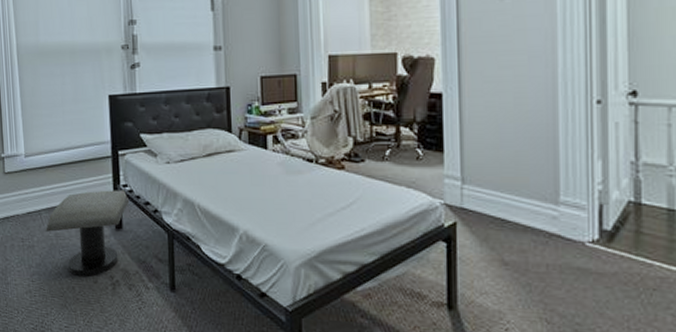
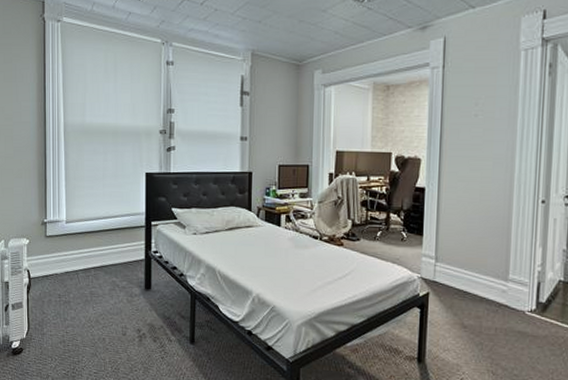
stool: present [46,190,129,277] -> none [81,255,158,330]

